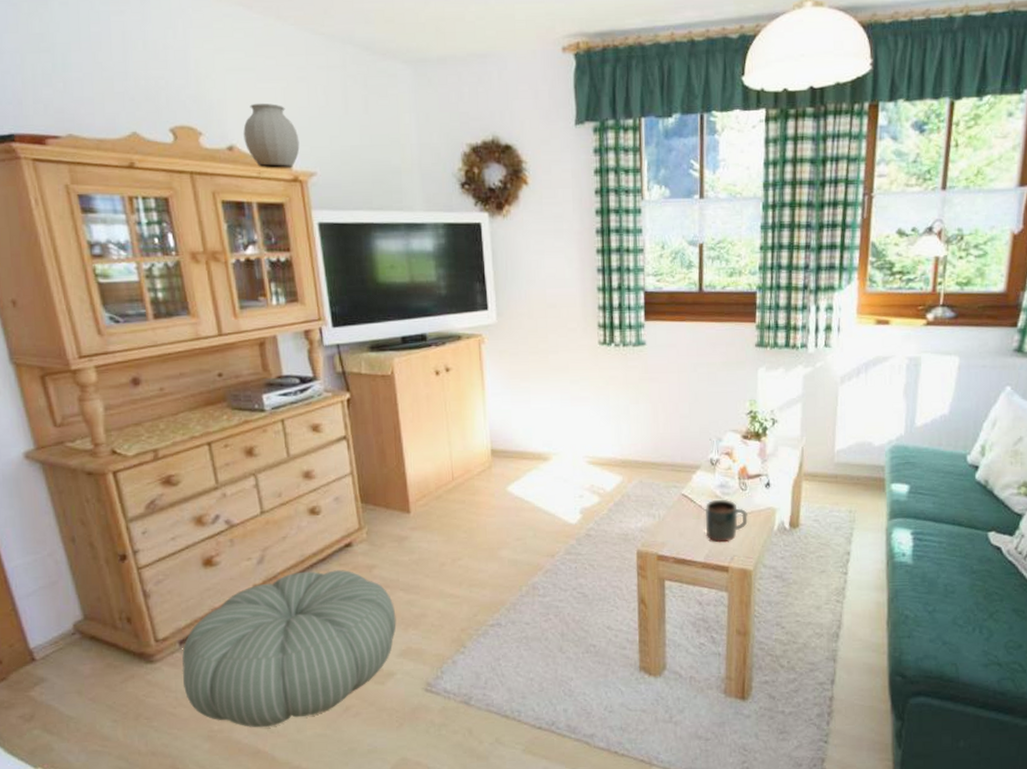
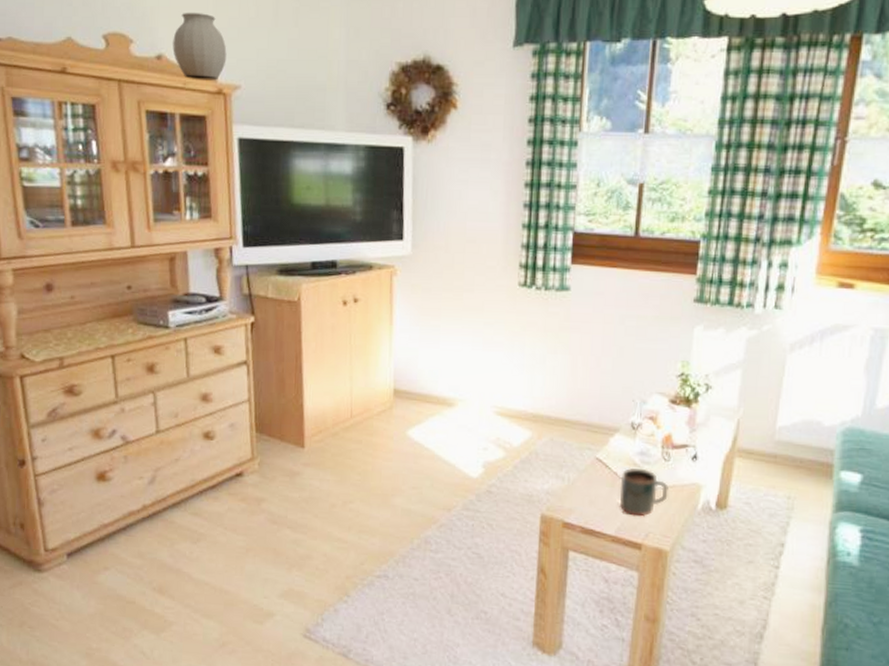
pouf: present [182,570,397,728] -> none [67,497,281,653]

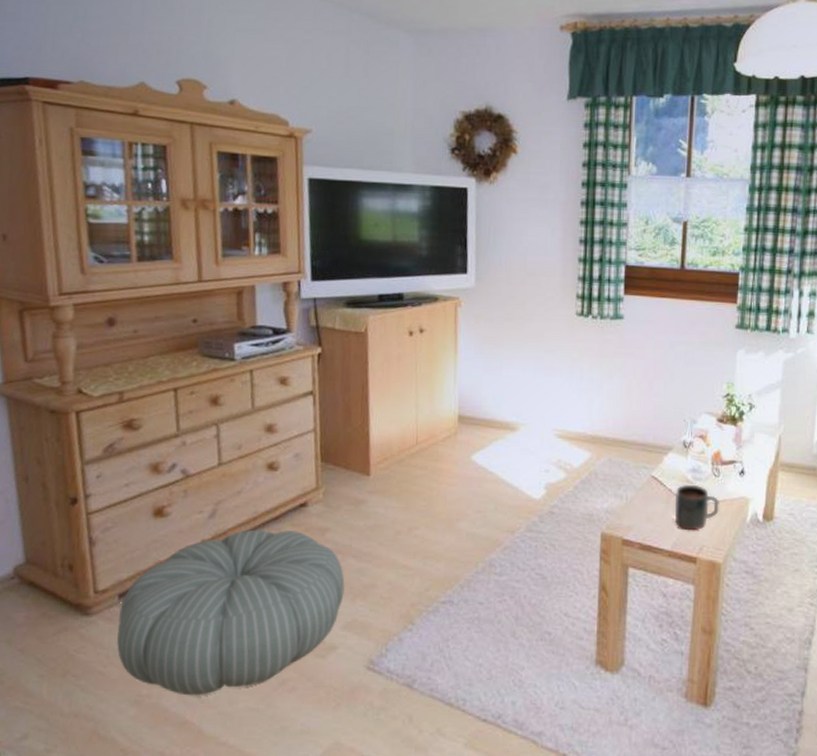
pouf: none [67,497,281,653] -> present [117,529,345,696]
vase: present [172,12,227,81] -> none [245,61,299,125]

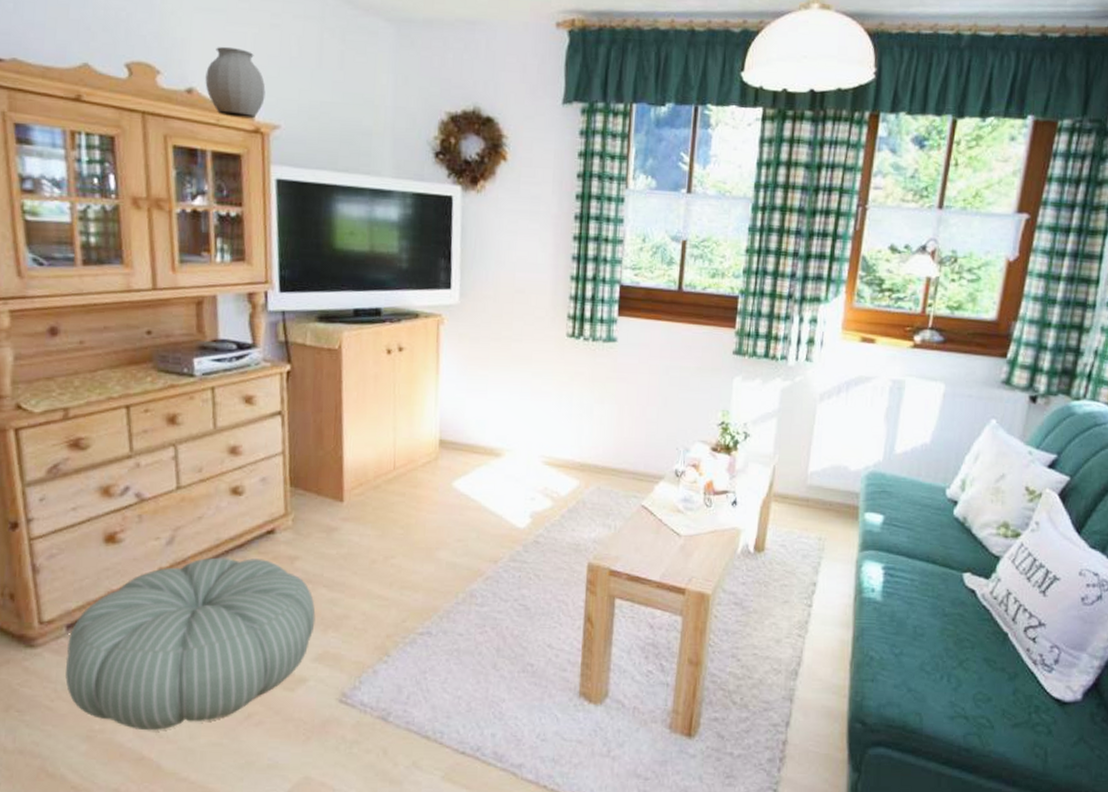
vase: none [245,61,299,125] -> present [205,46,266,119]
mug: present [674,484,719,531] -> none [663,514,710,562]

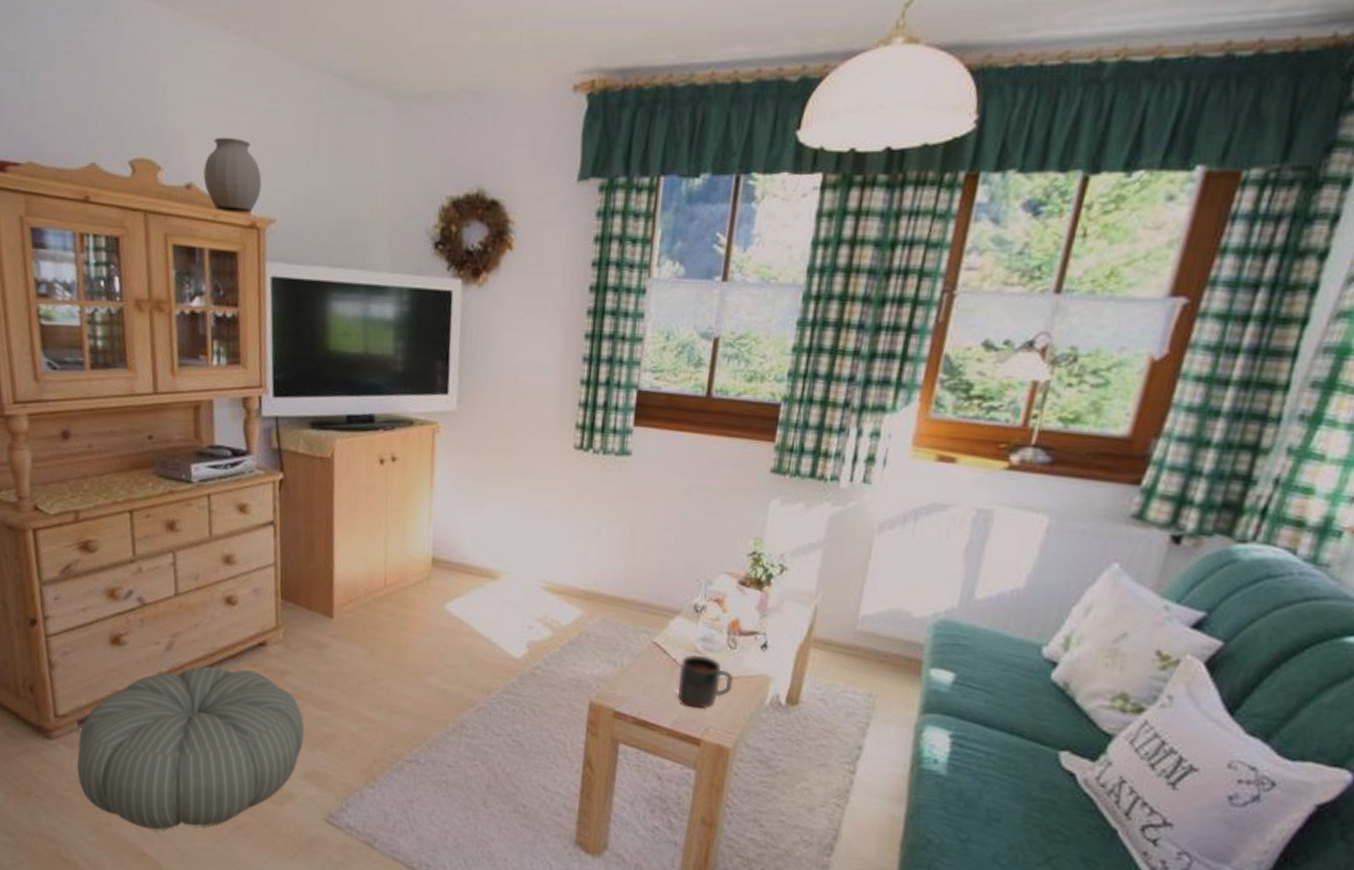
mug: none [663,514,710,562] -> present [677,654,734,710]

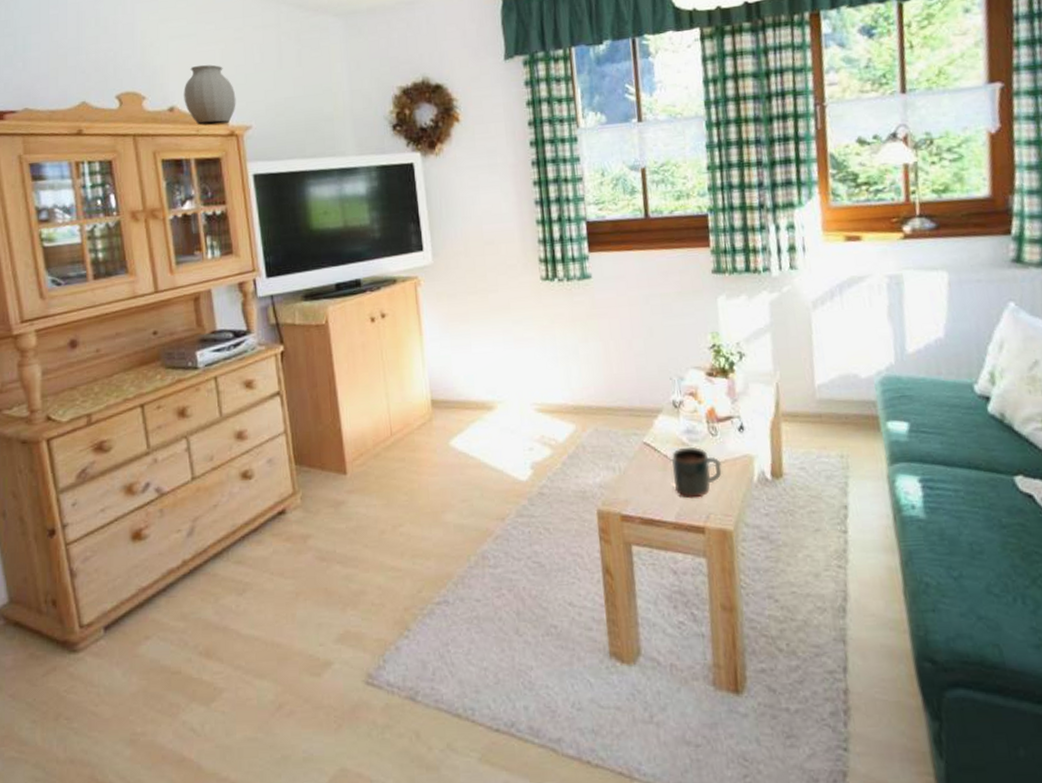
pouf: present [77,666,305,830] -> none [105,541,334,731]

